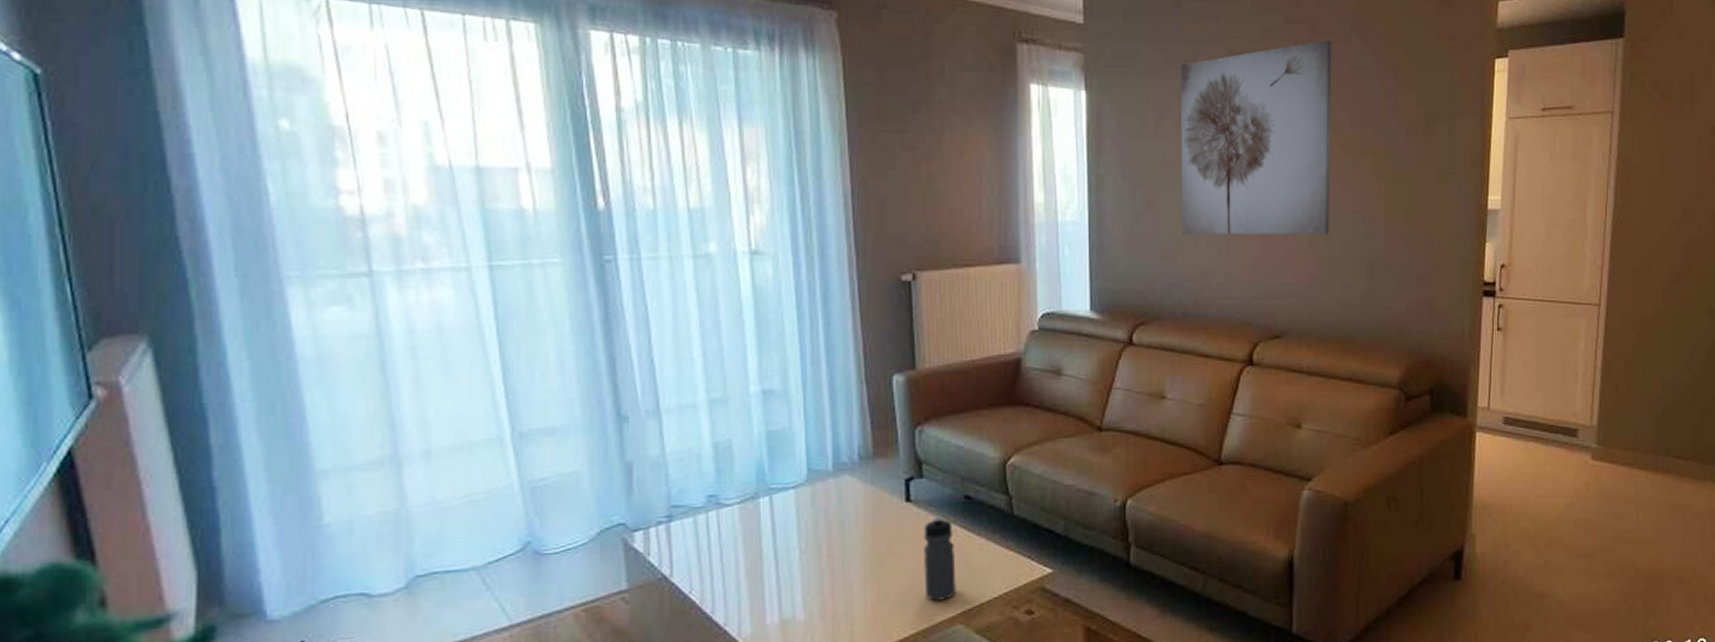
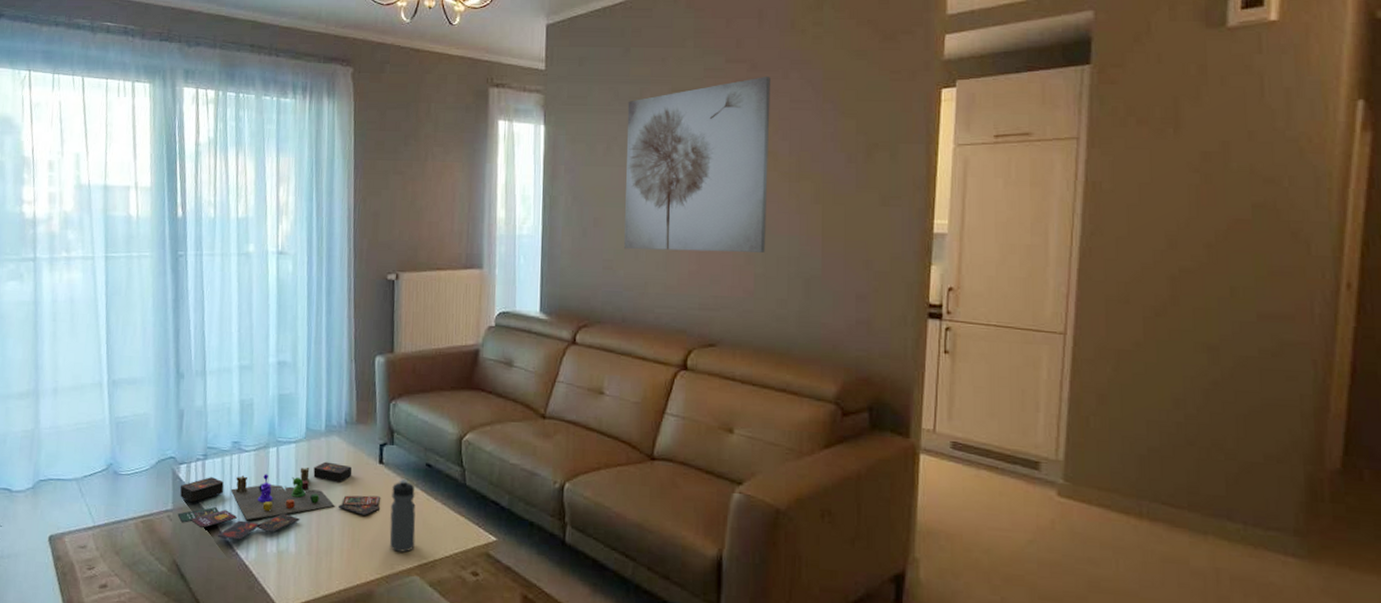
board game: none [636,506,910,616] -> present [177,461,380,540]

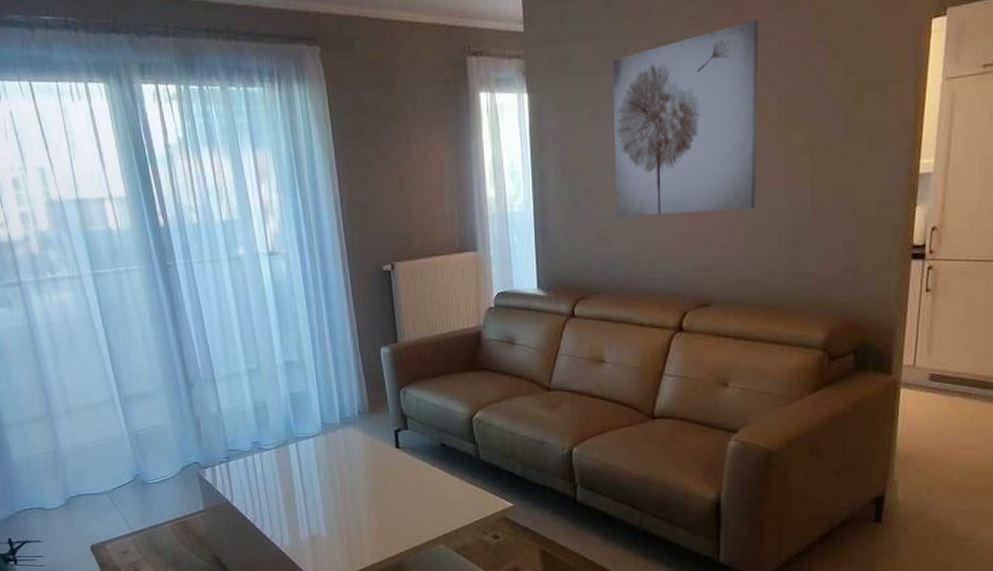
board game: present [177,461,380,540] -> none [208,451,401,531]
water bottle: present [389,479,416,552] -> none [411,460,438,525]

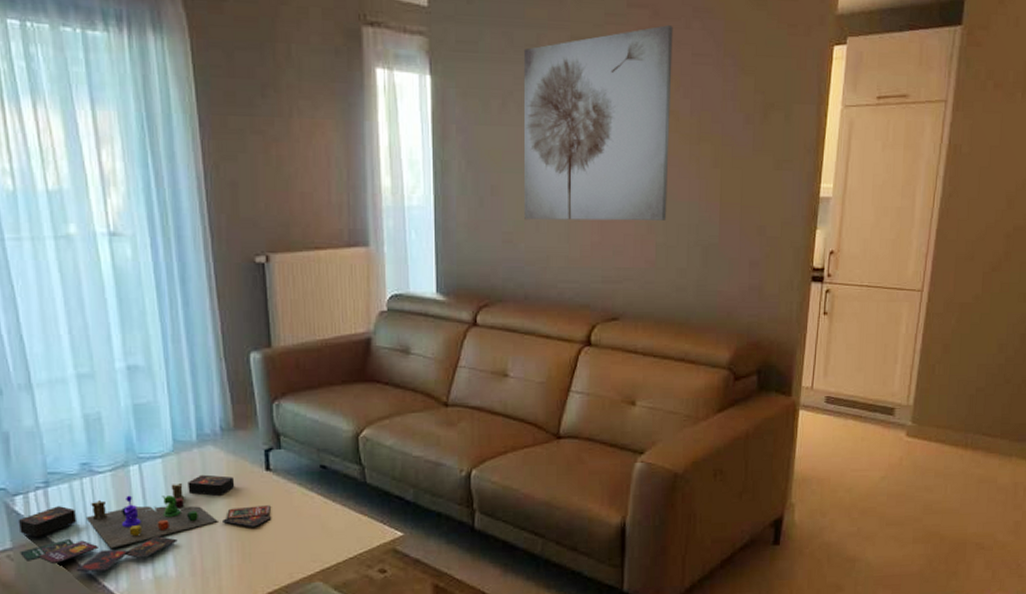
board game: none [208,451,401,531] -> present [18,474,271,572]

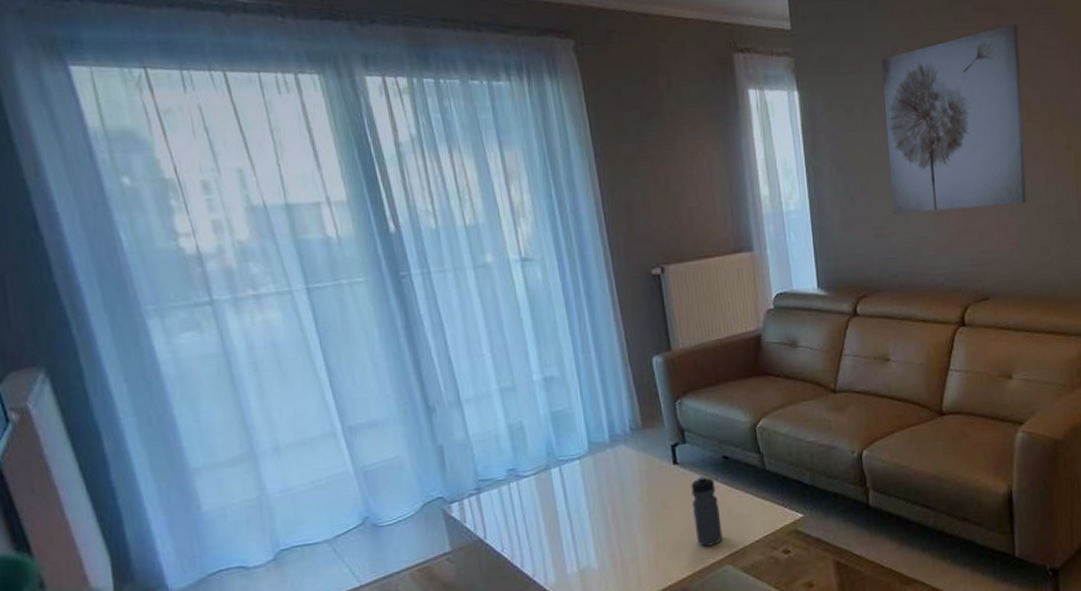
board game: present [18,474,271,572] -> none [455,472,681,570]
water bottle: none [283,485,315,560] -> present [691,475,723,547]

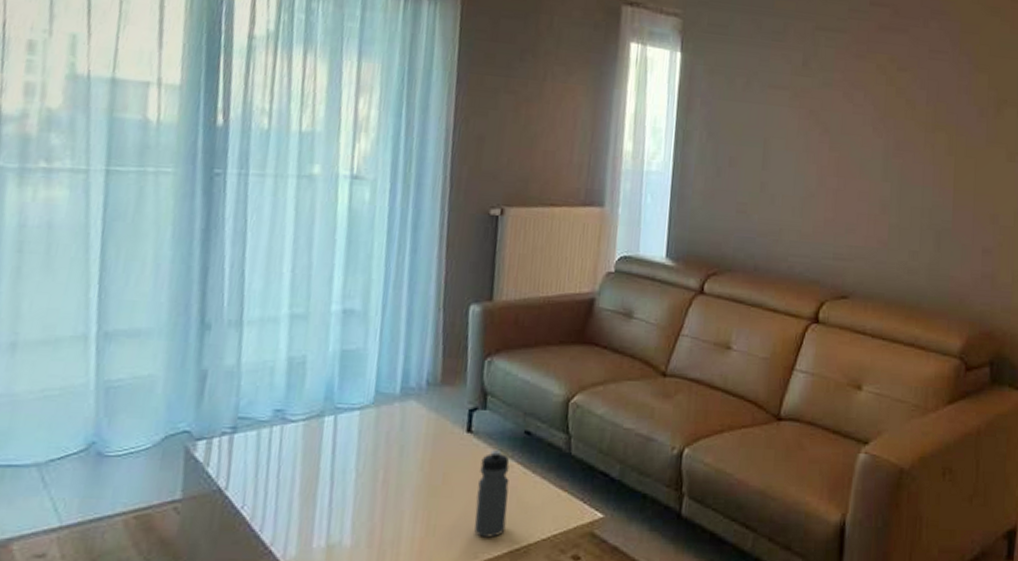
wall art: present [881,24,1027,213] -> none [760,23,912,203]

